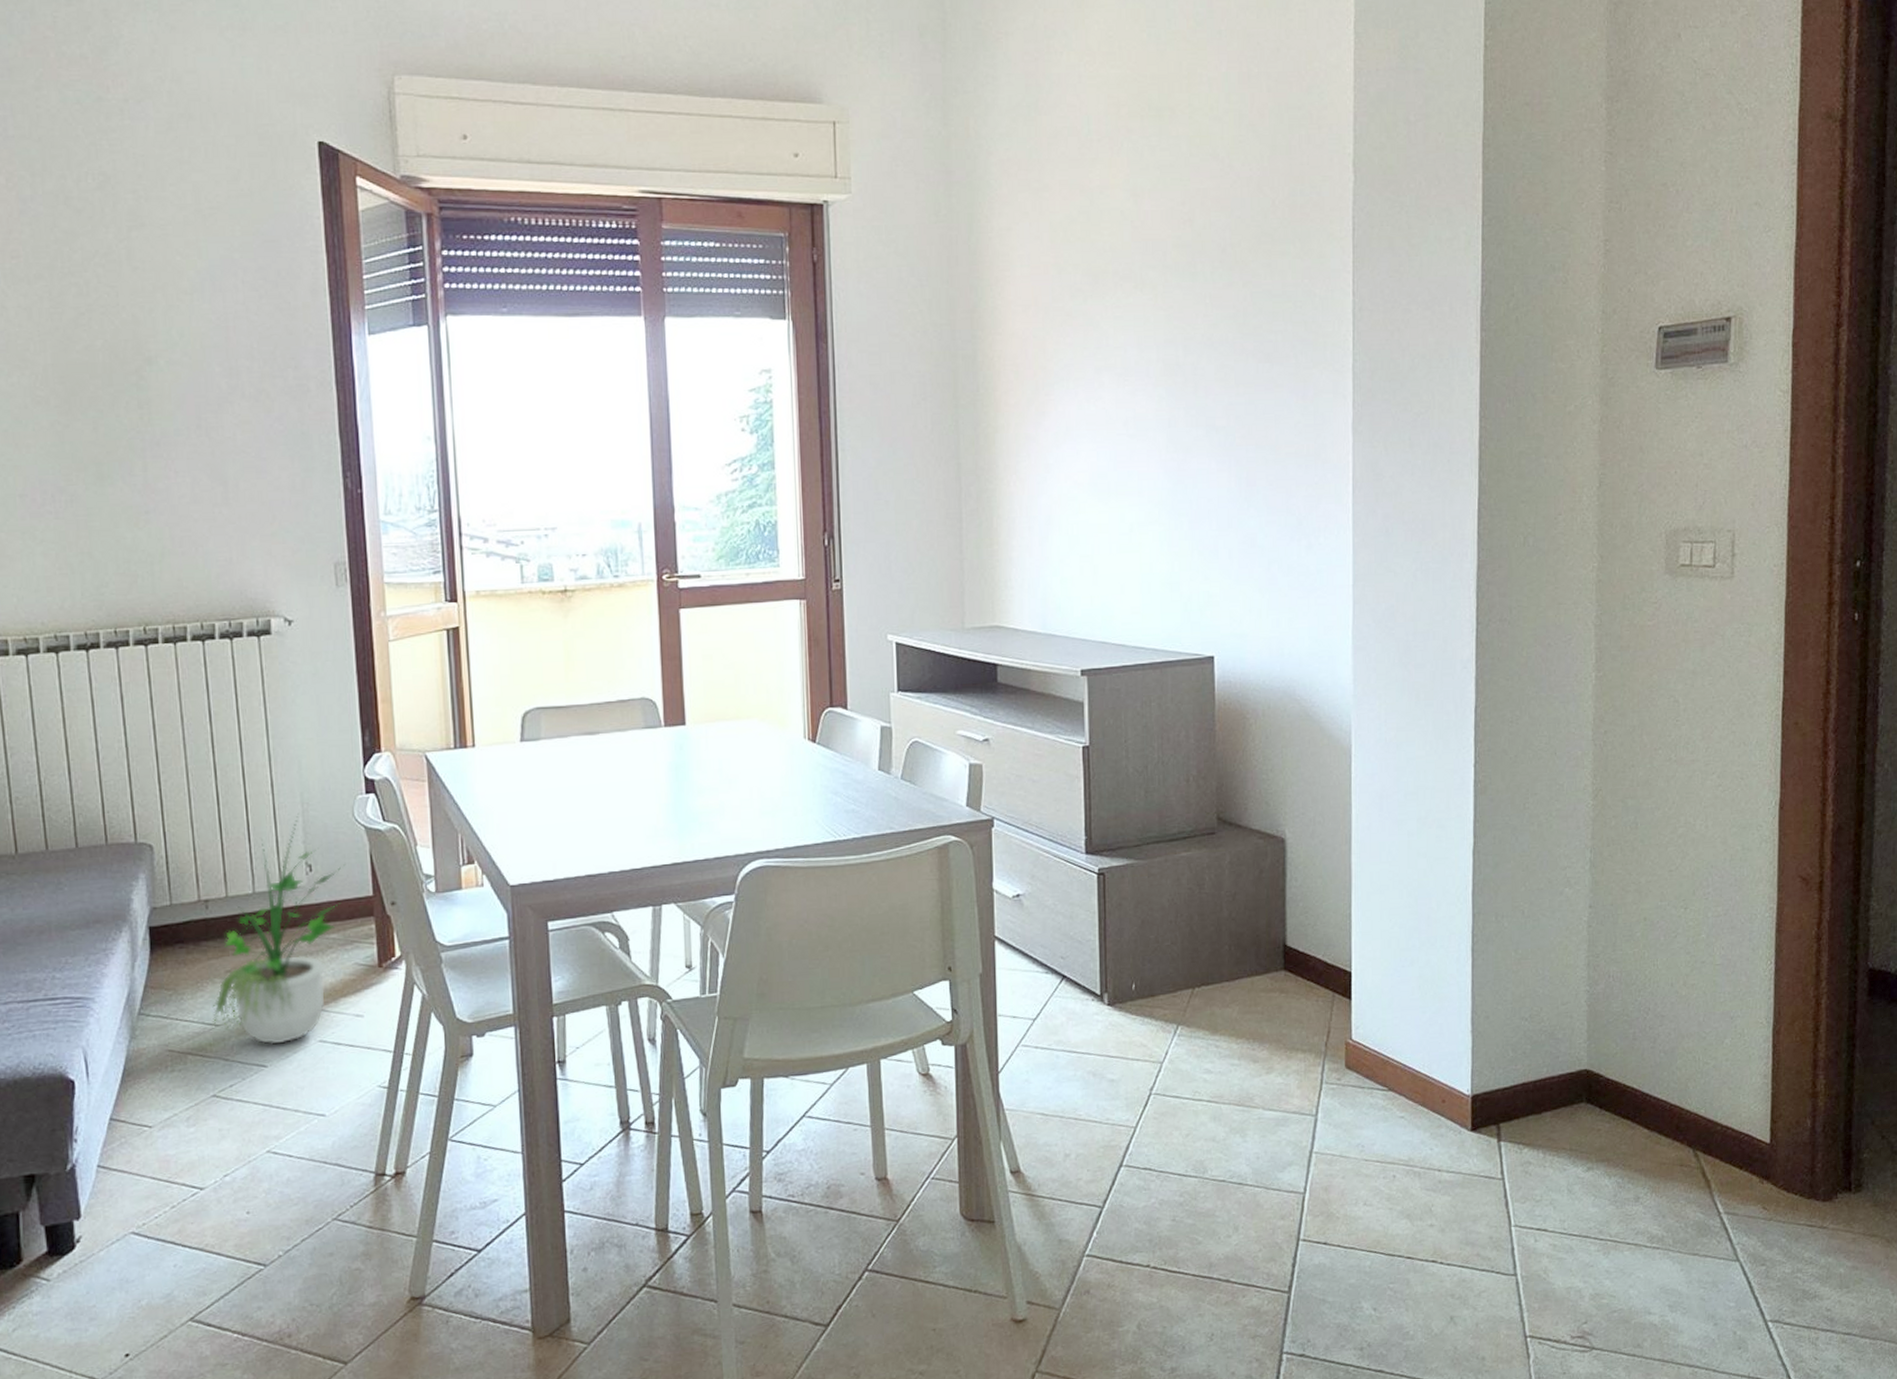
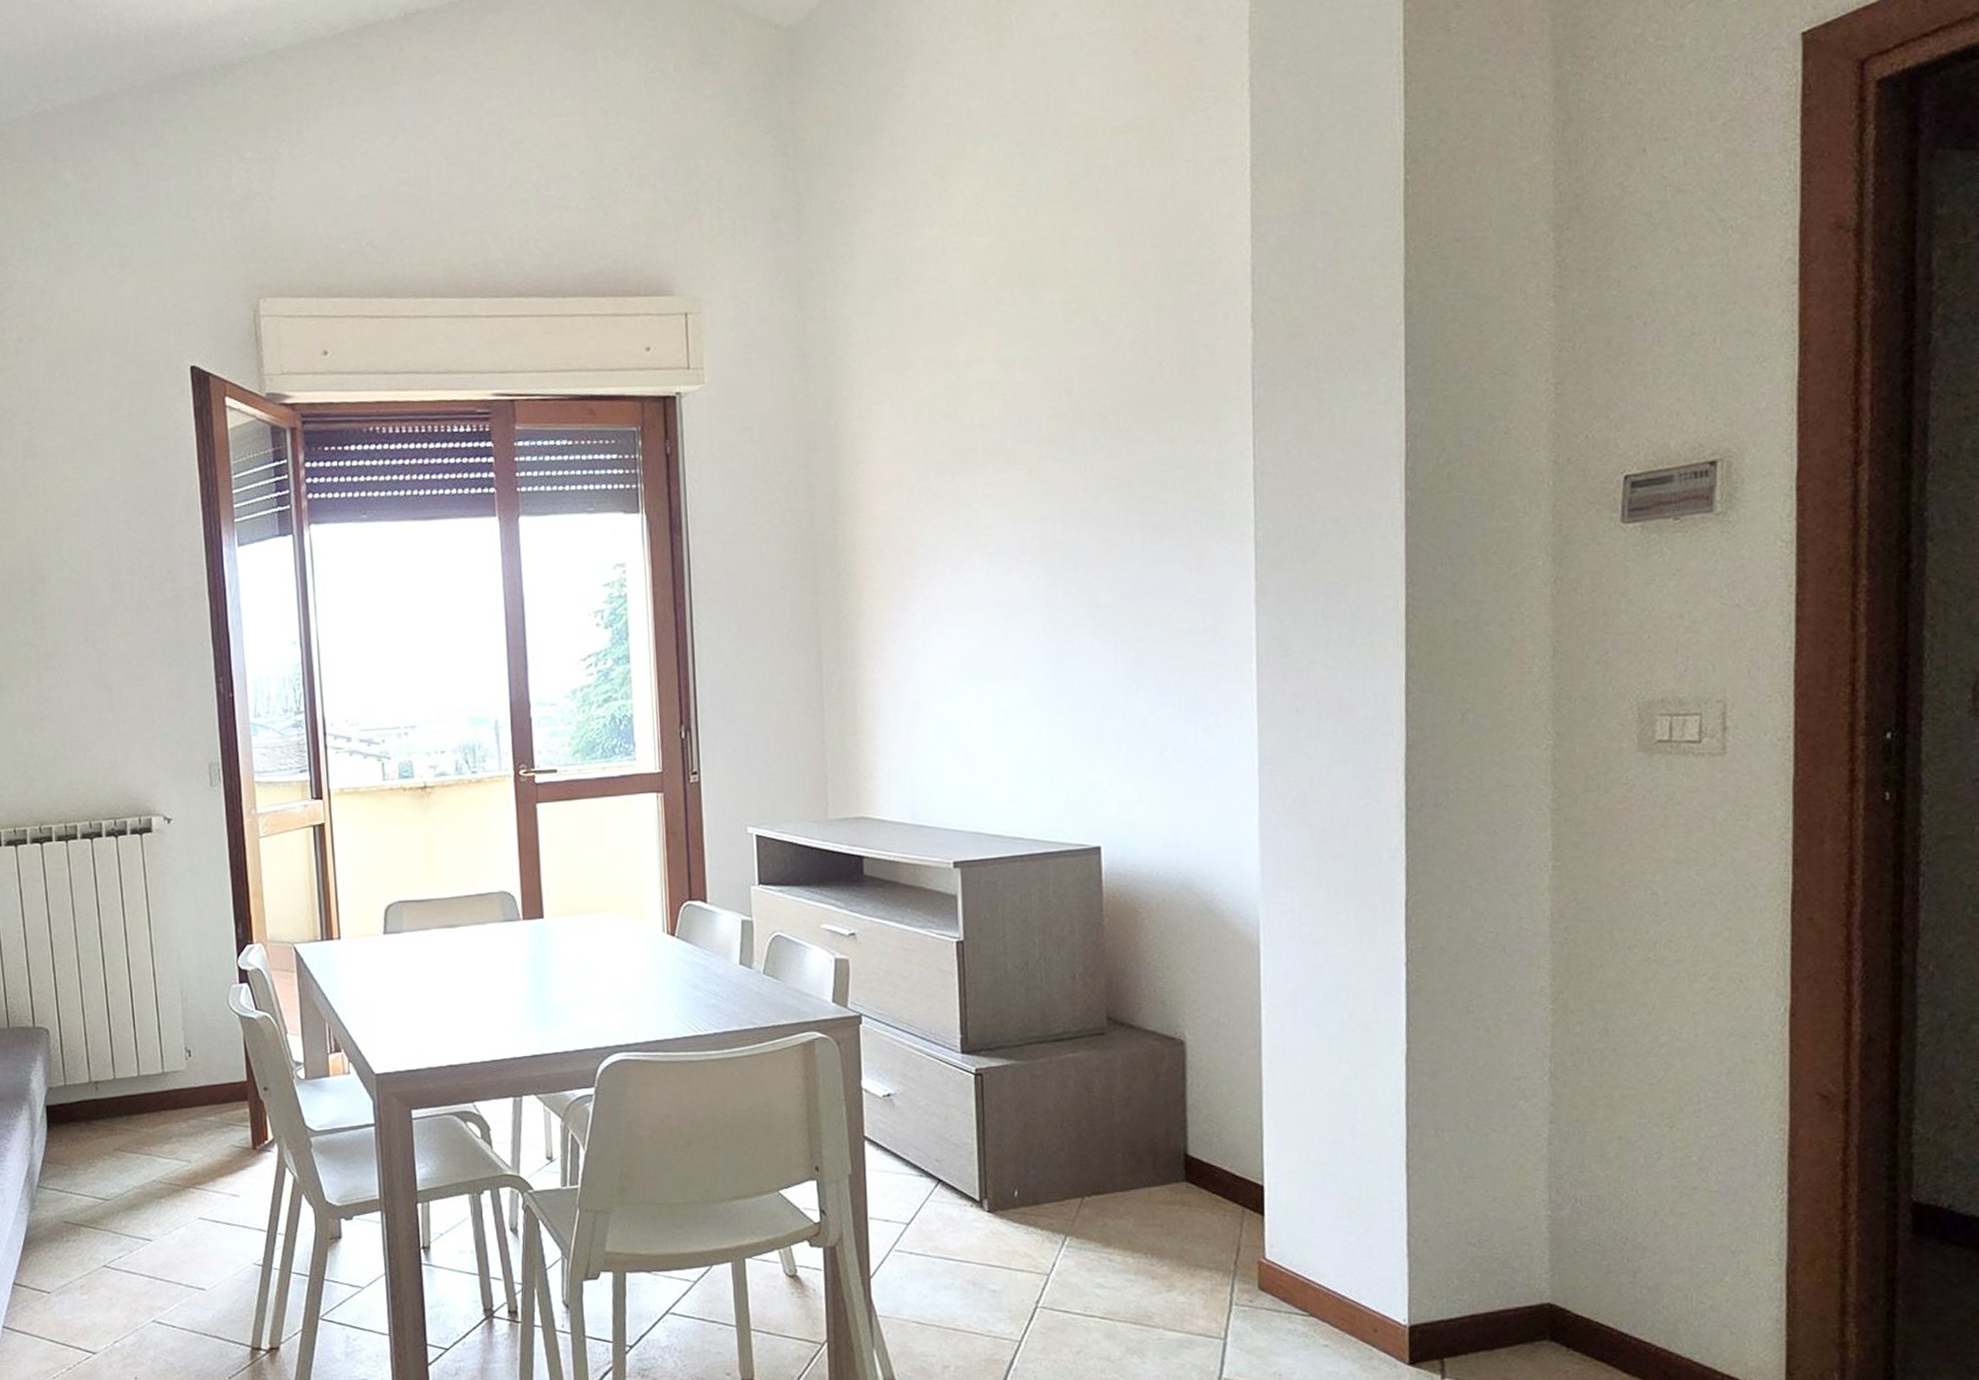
potted plant: present [212,813,346,1045] -> none [102,1001,222,1220]

